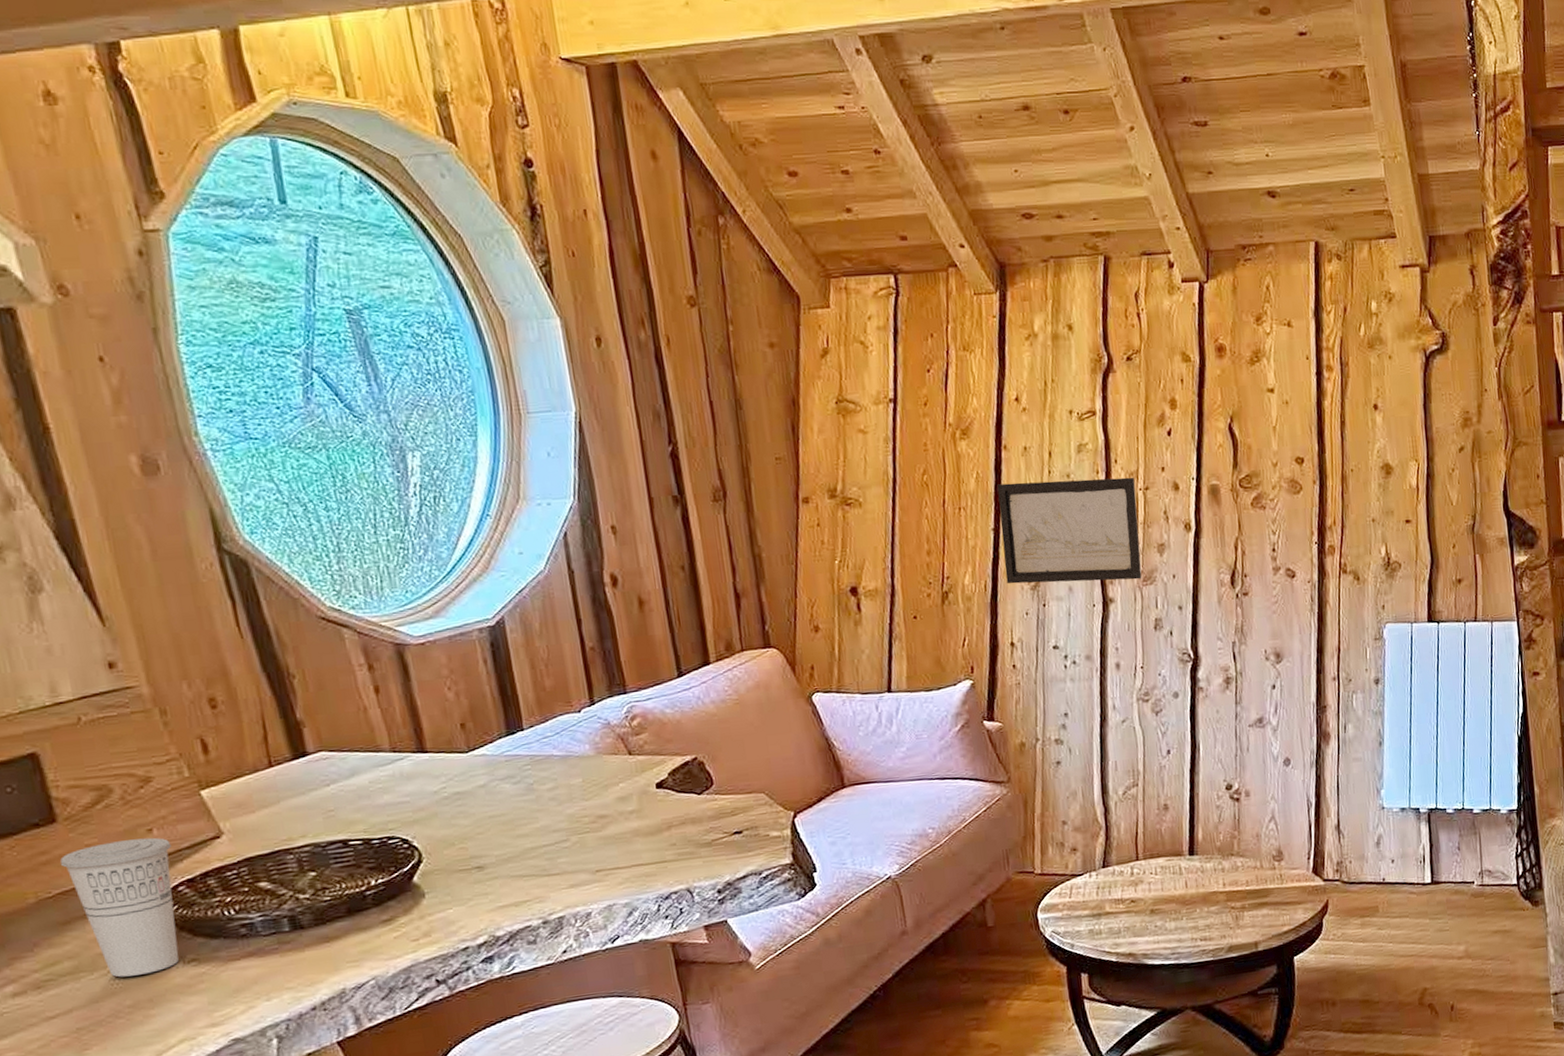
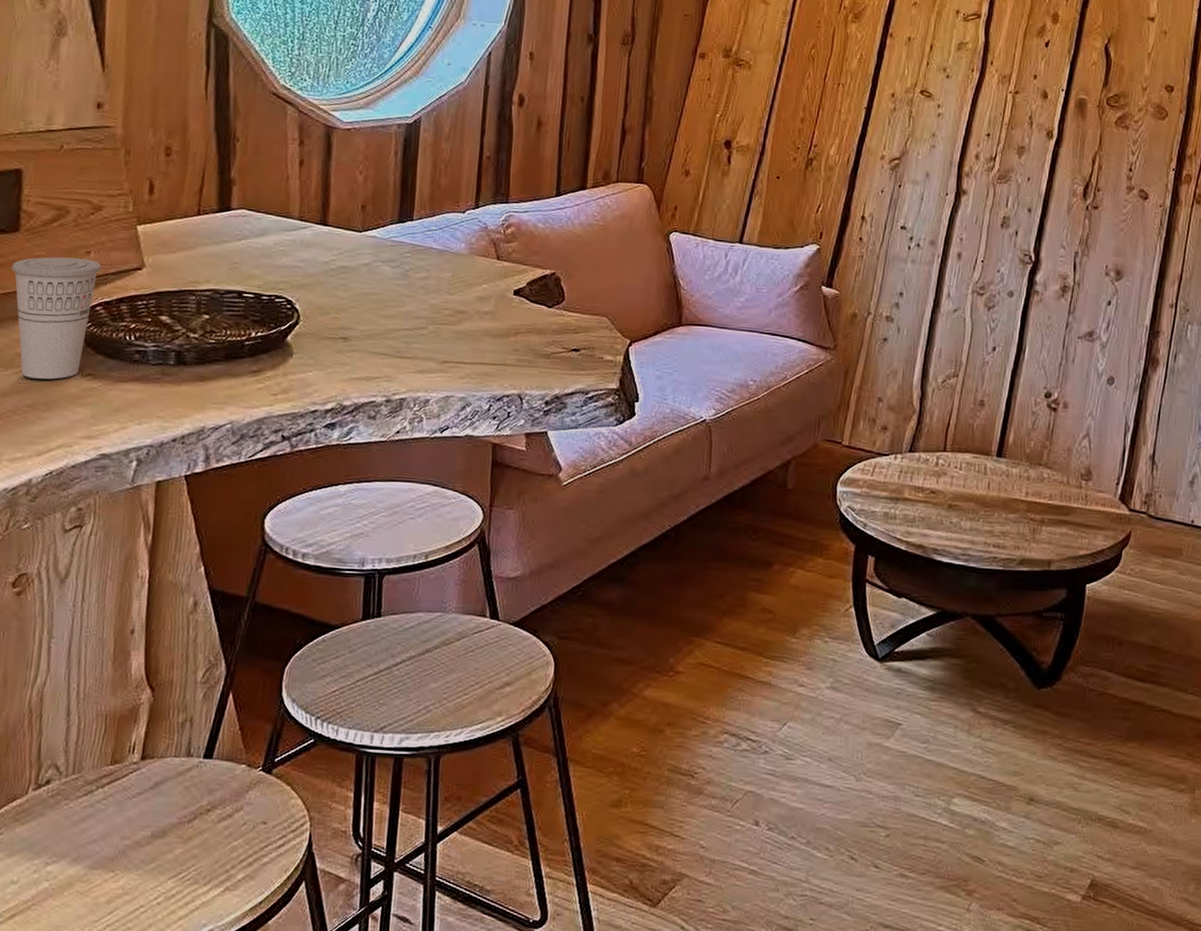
wall art: present [997,477,1142,584] -> none [869,67,1007,177]

